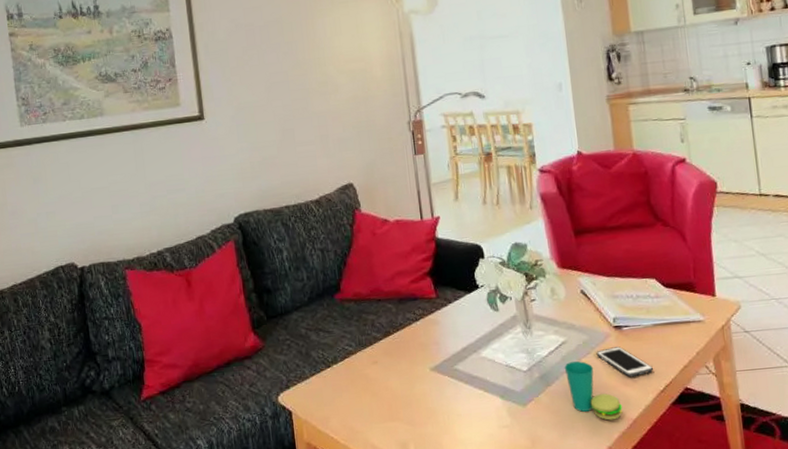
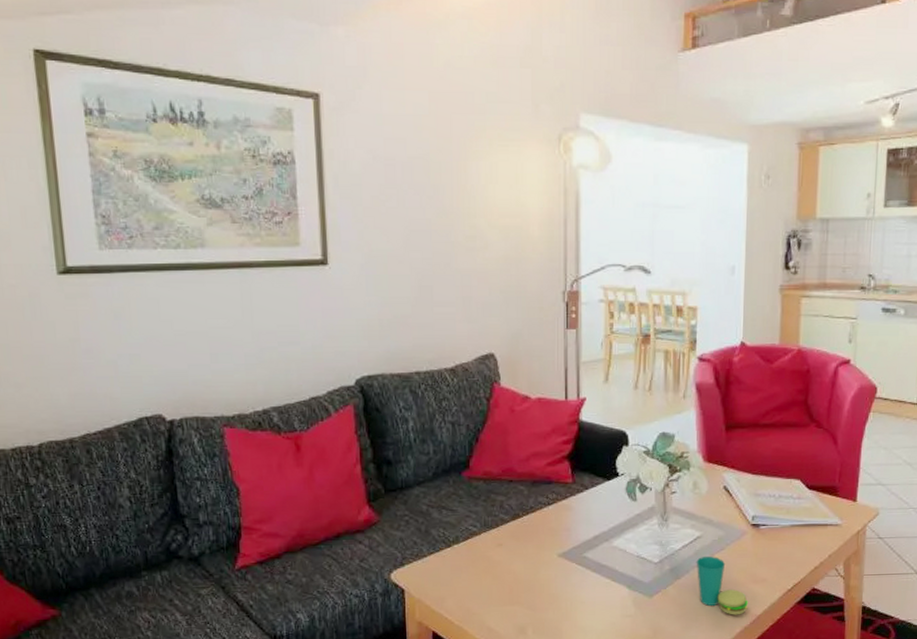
cell phone: present [596,346,653,378] -> none [730,545,784,575]

